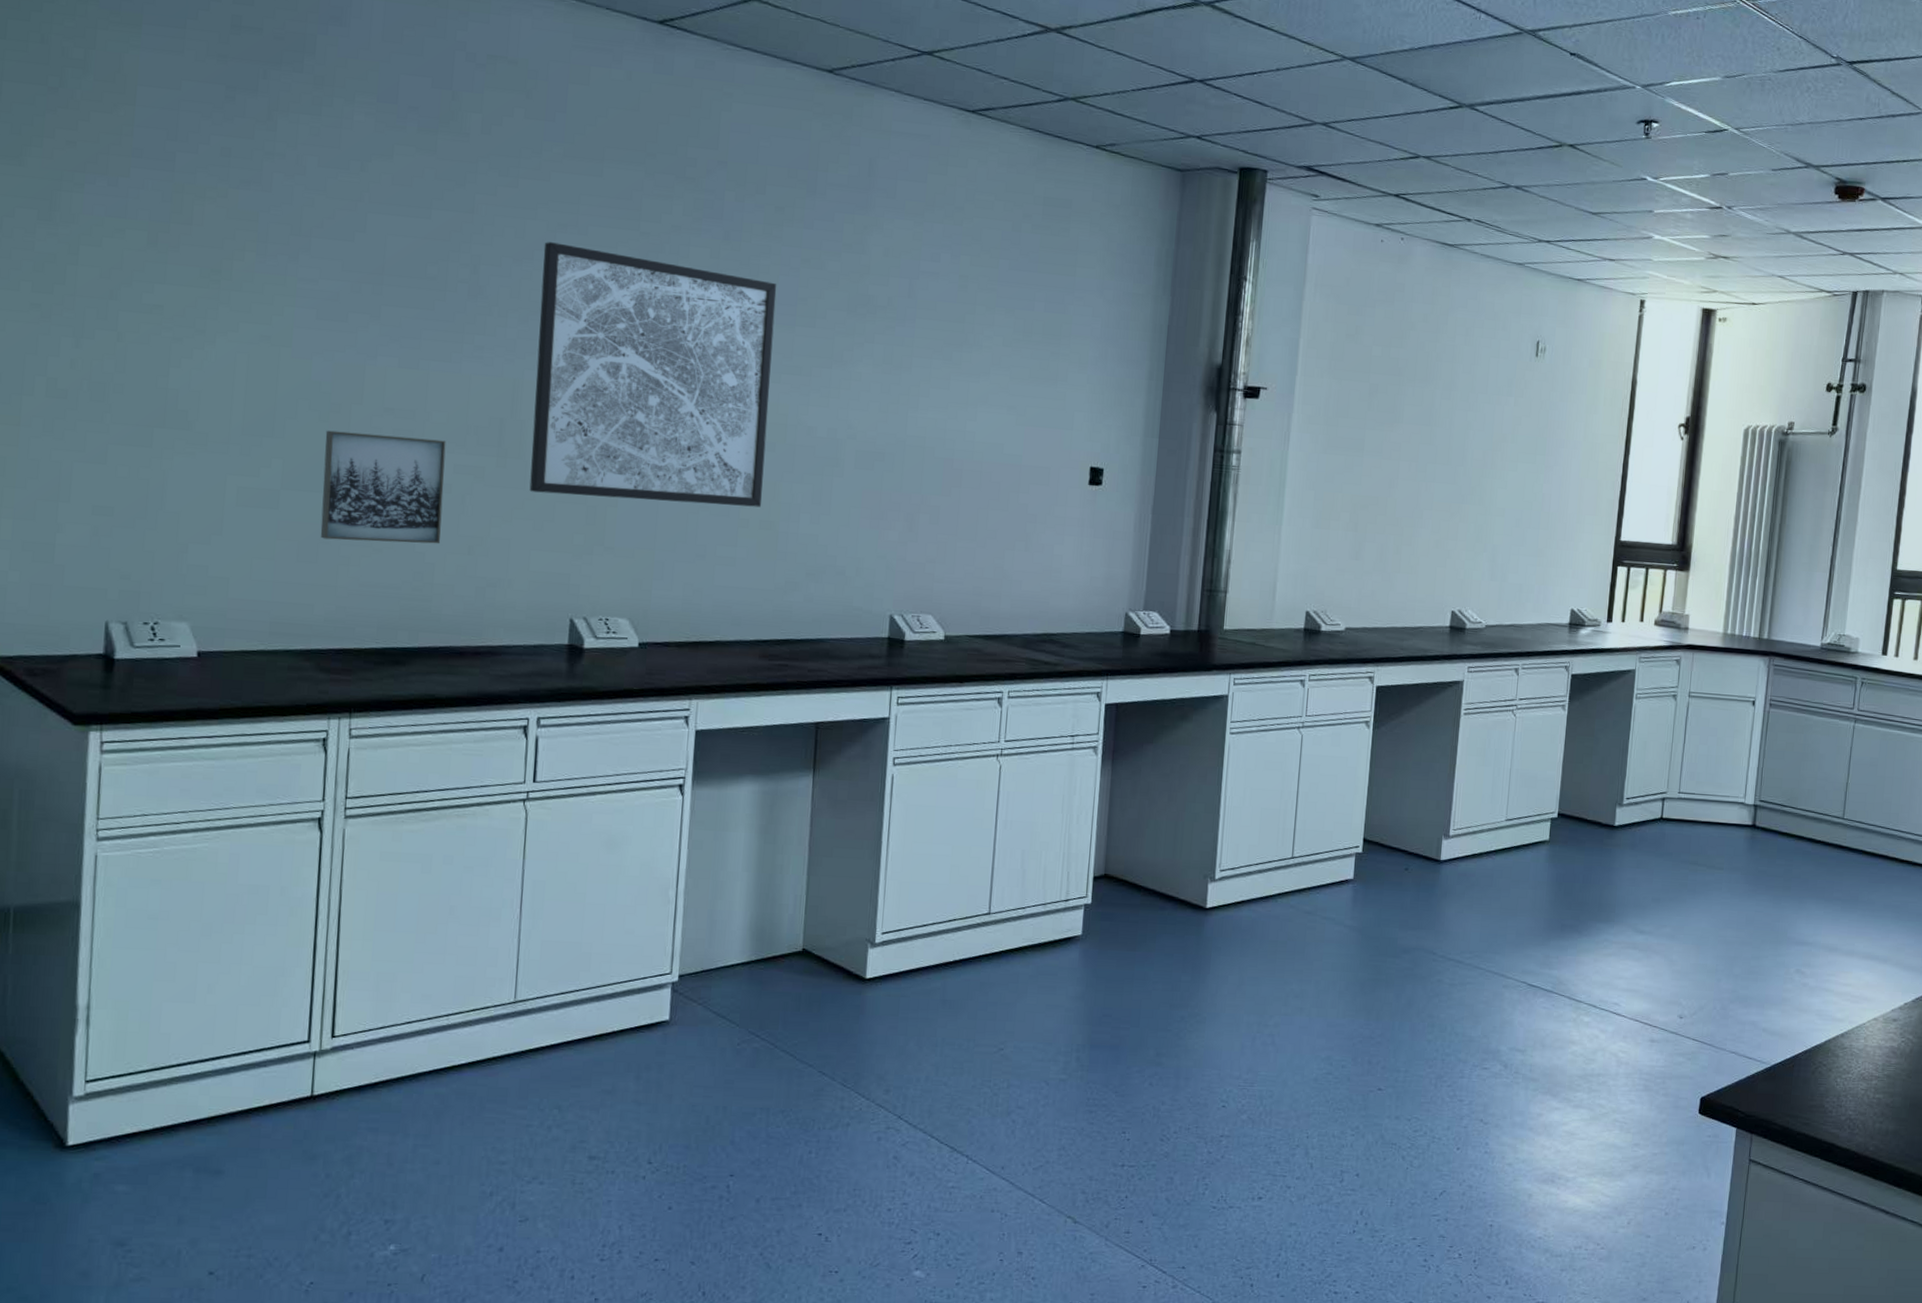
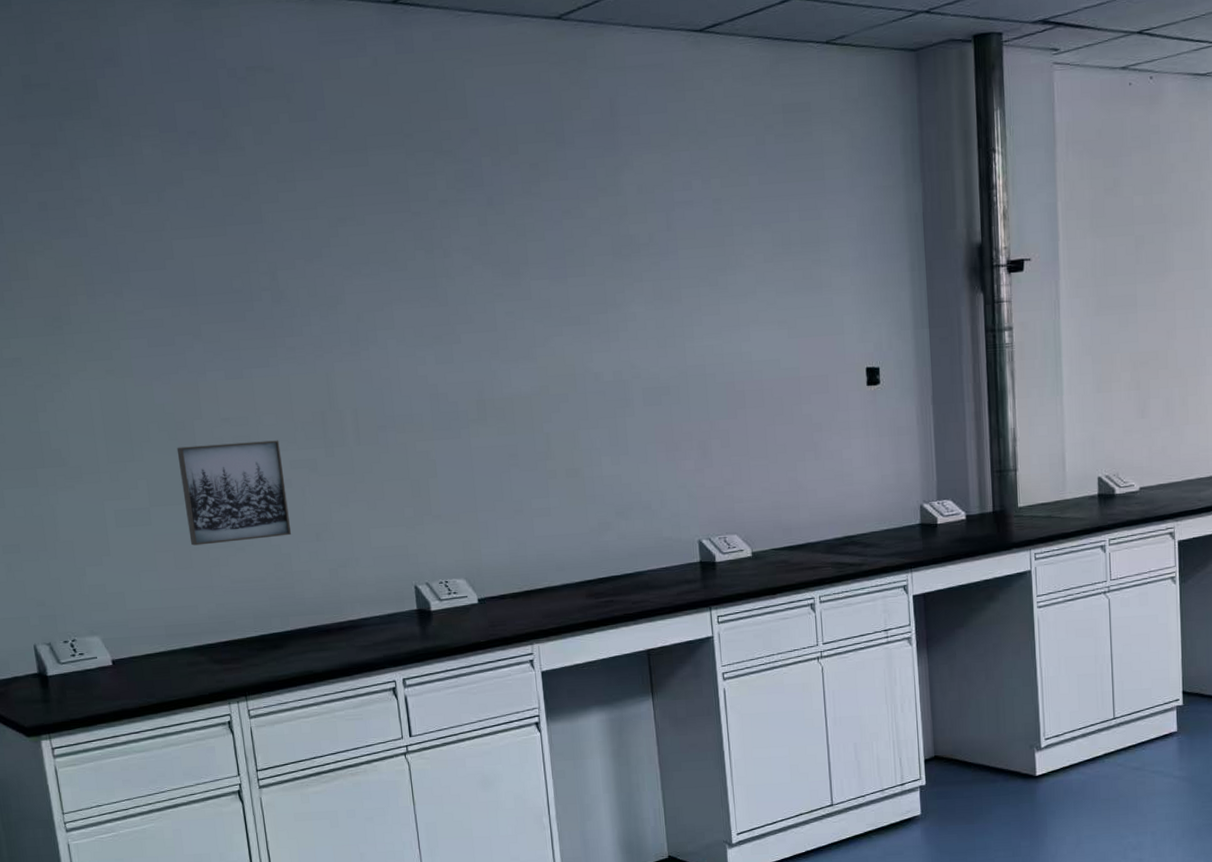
wall art: present [529,242,777,508] -> none [329,237,565,475]

